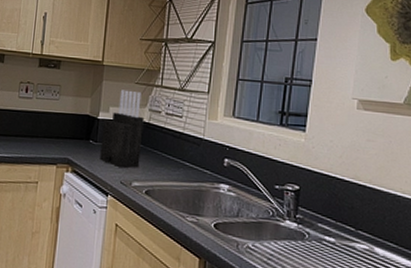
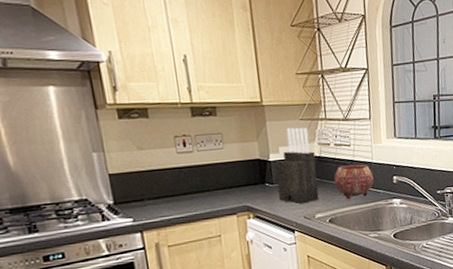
bowl: none [158,136,202,175] -> present [334,164,374,199]

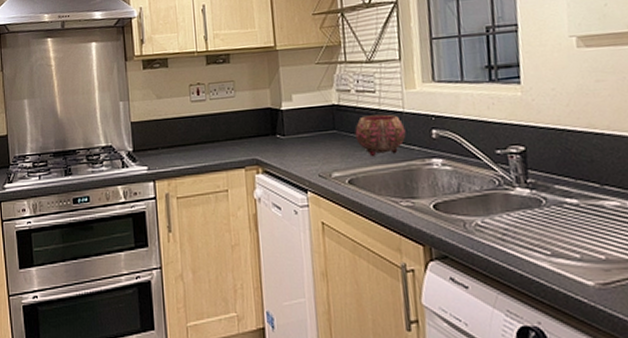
knife block: present [275,127,319,204] -> none [287,72,337,159]

